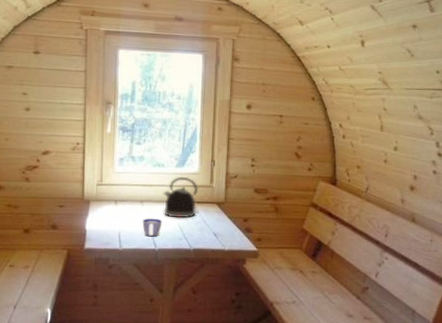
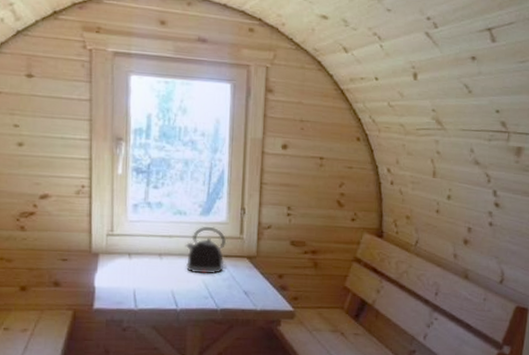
cup: present [142,218,162,237] -> none [161,274,185,296]

